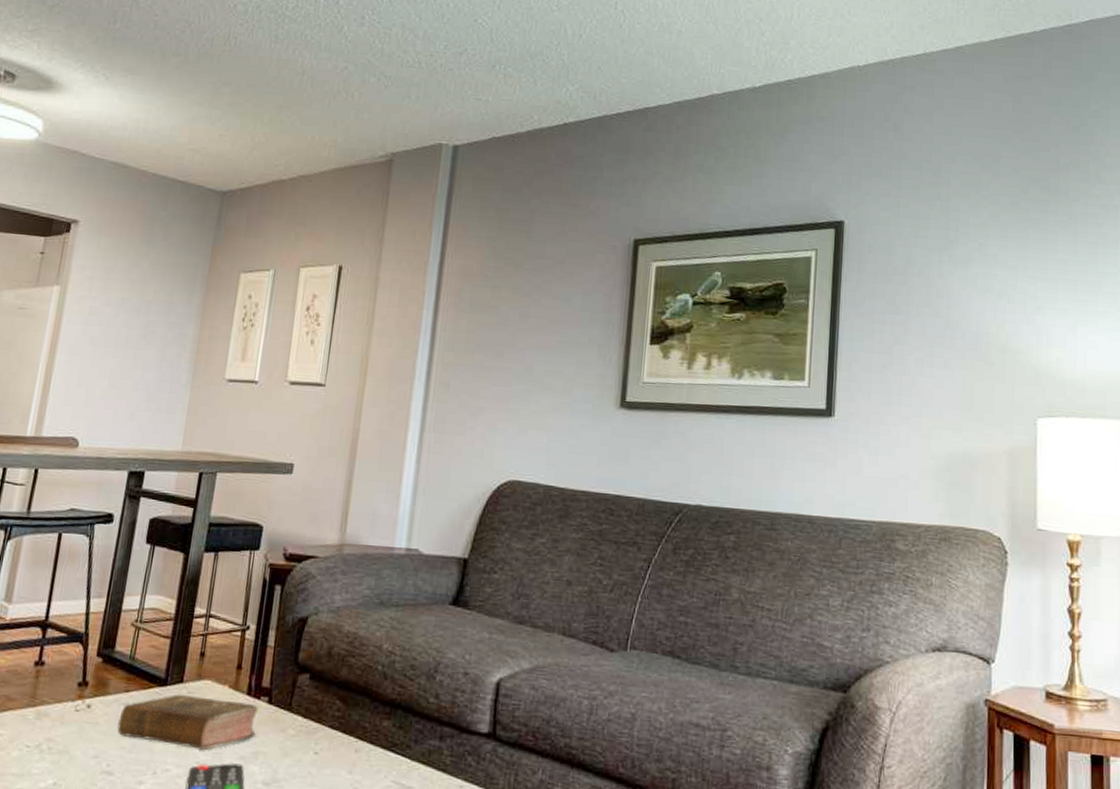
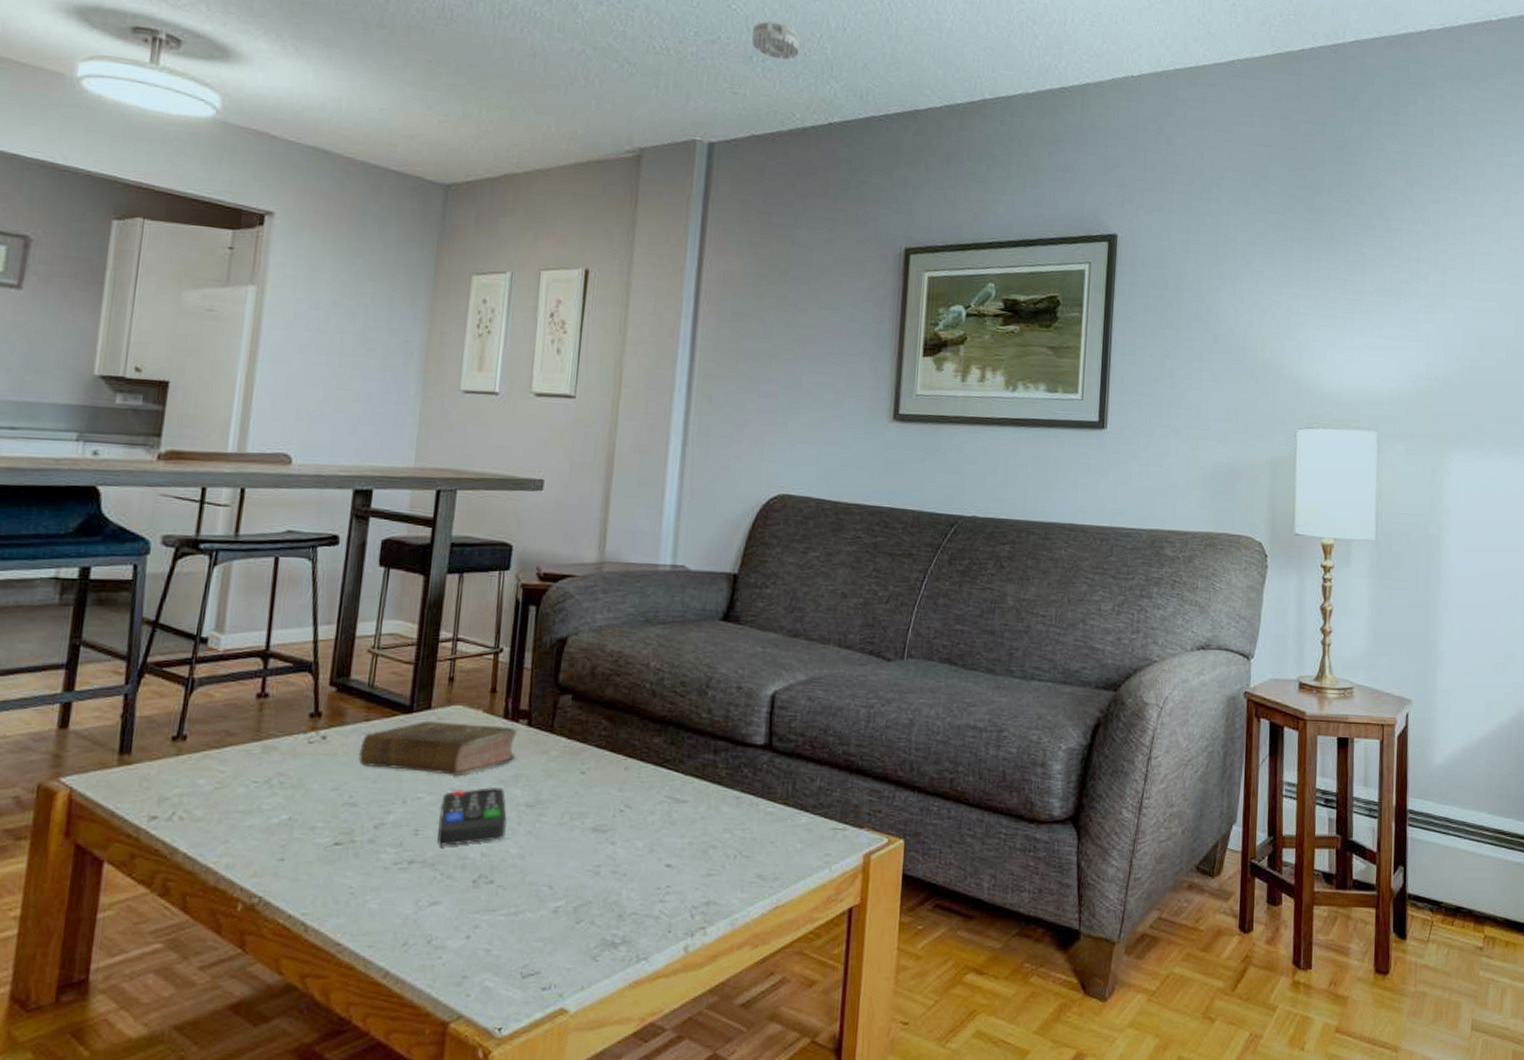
smoke detector: none [495,31,539,67] -> present [752,20,800,60]

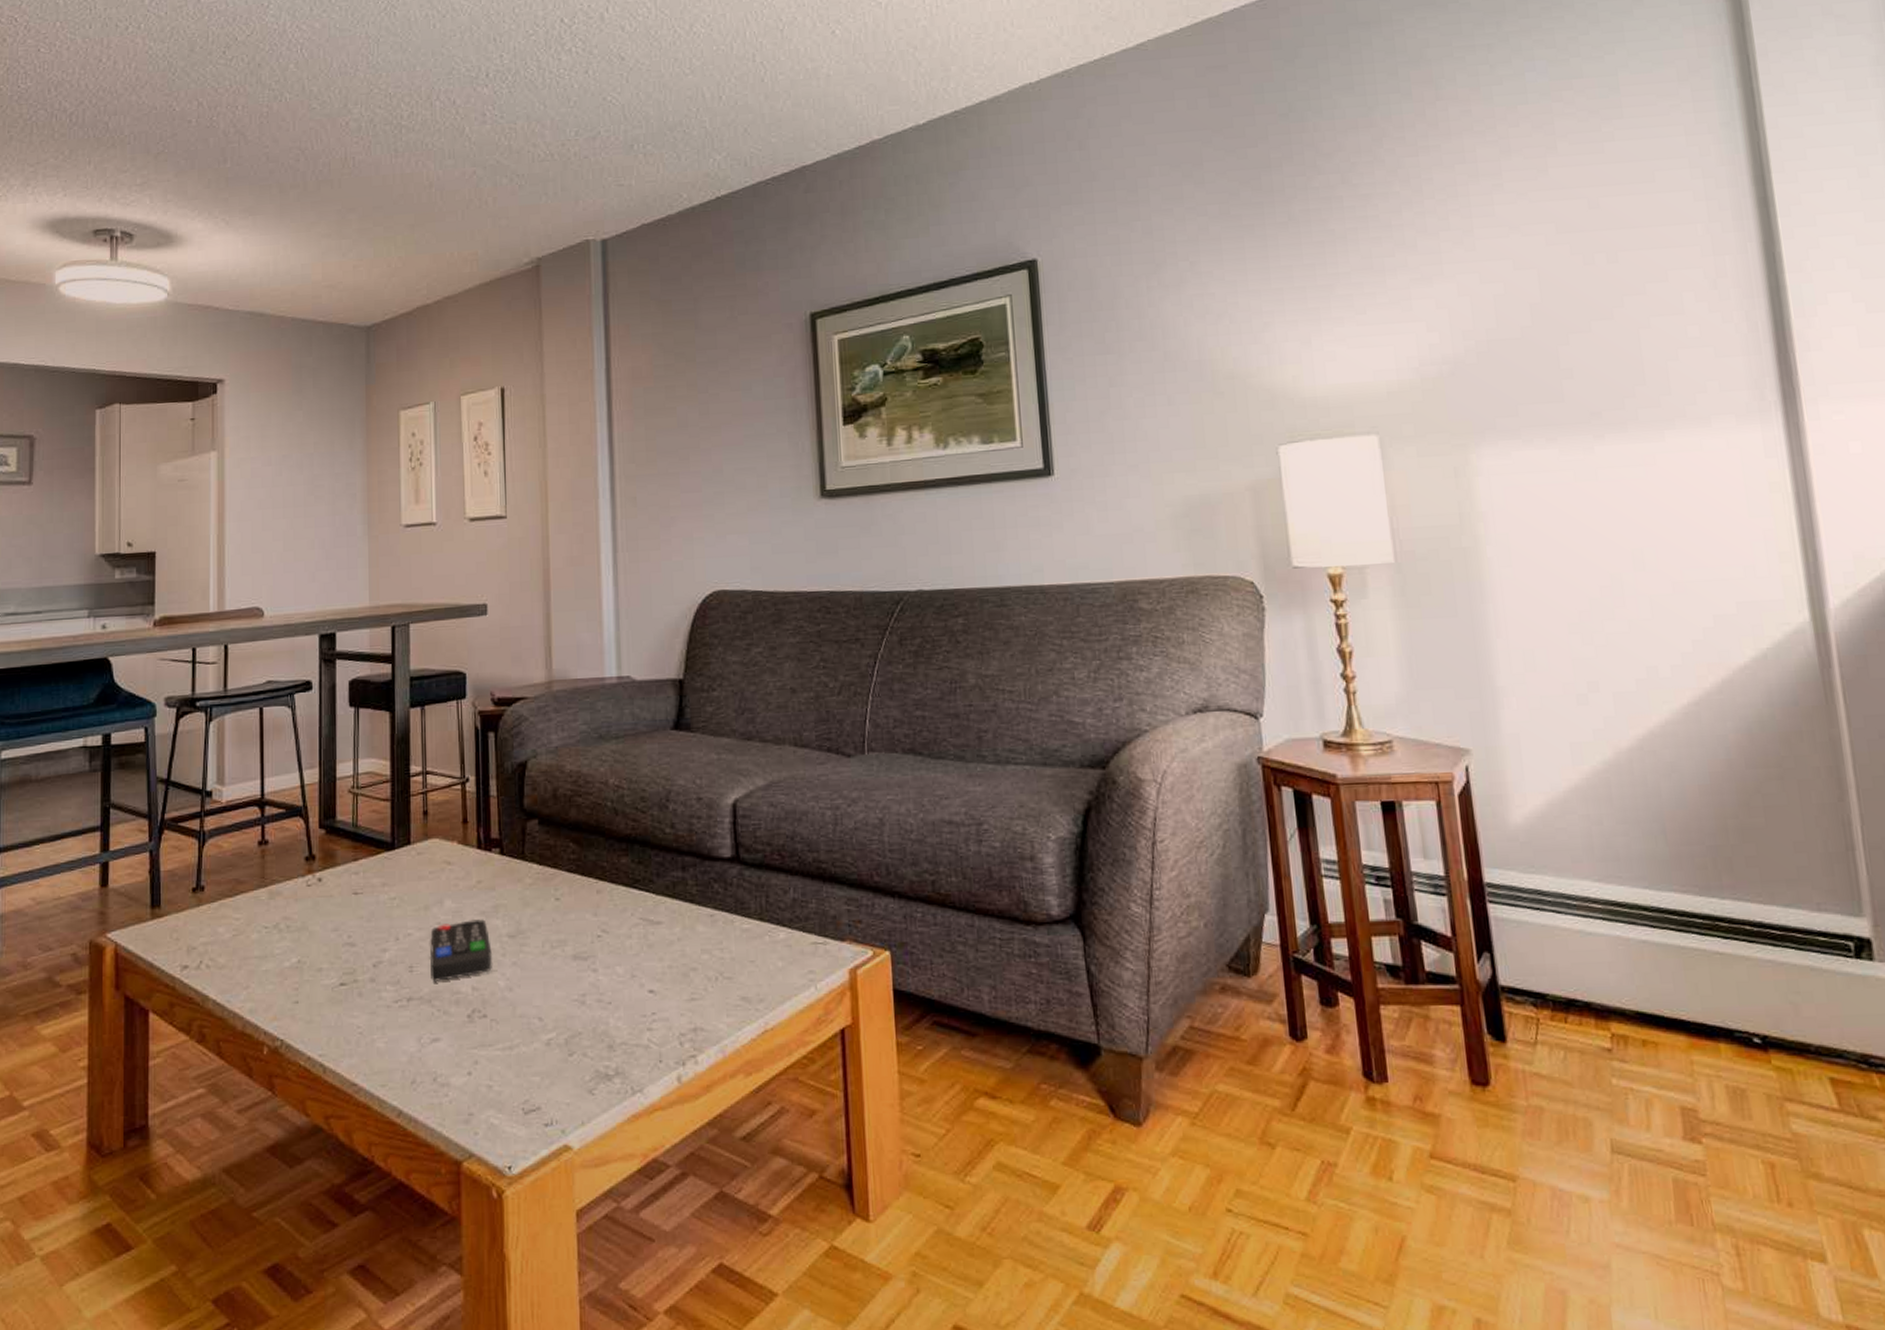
book: present [359,720,518,777] -> none [352,856,493,911]
smoke detector: present [752,20,800,60] -> none [630,105,678,143]

